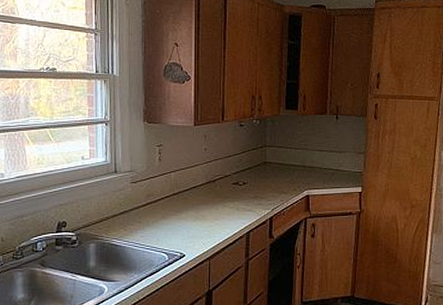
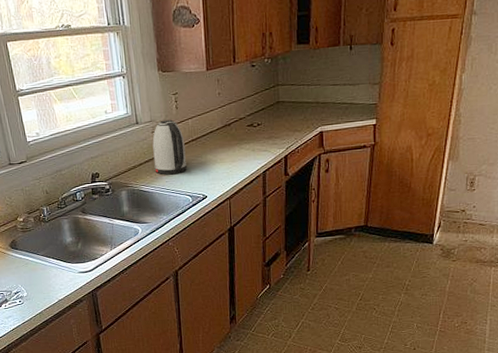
kettle: none [130,171,165,229] -> present [152,119,187,175]

